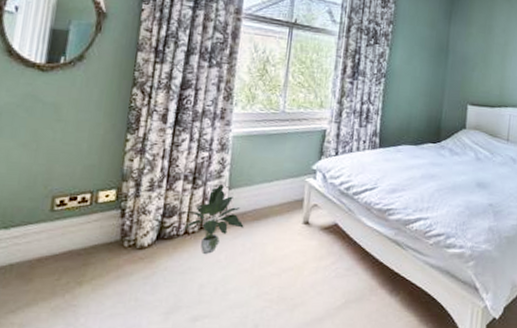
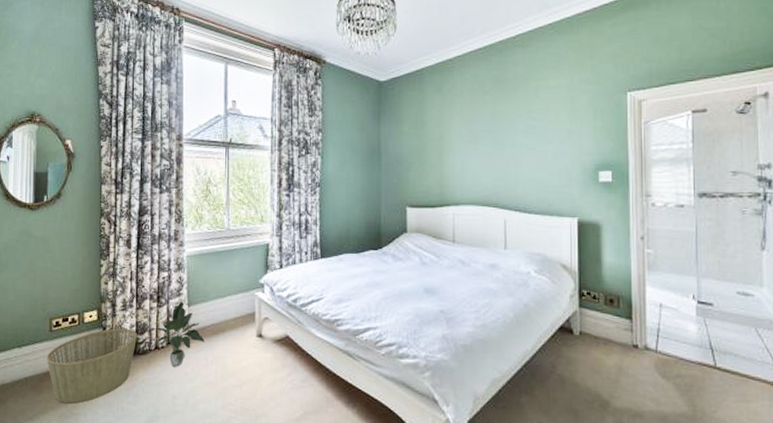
basket: none [42,210,165,294] -> present [47,328,138,404]

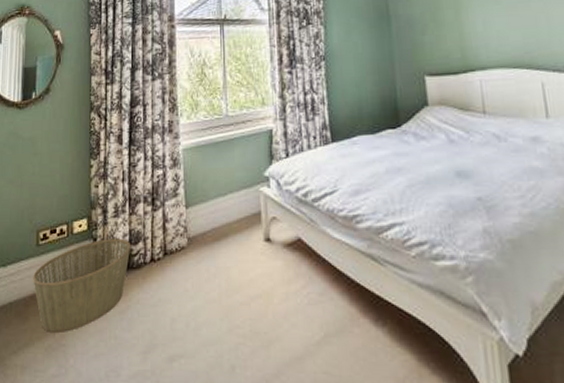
potted plant: present [150,302,205,367] -> none [145,204,205,283]

